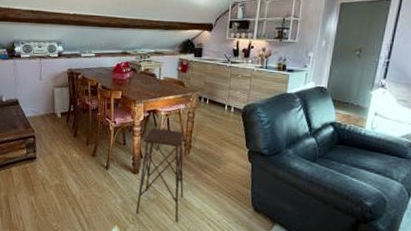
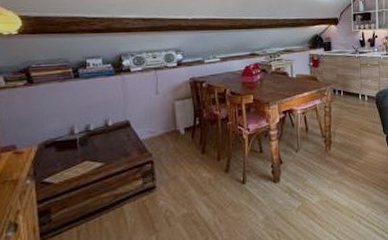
side table: present [136,128,184,223] -> none [280,127,330,228]

